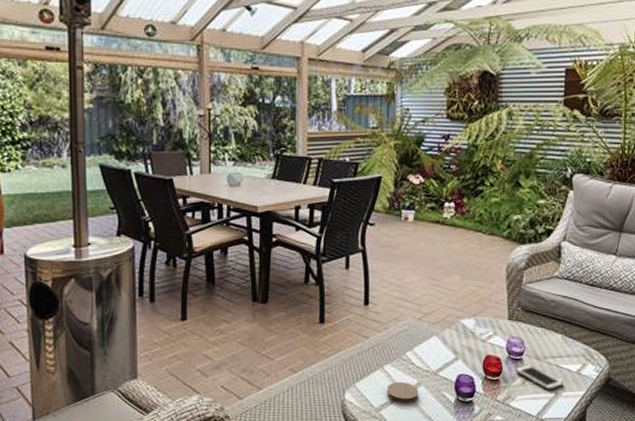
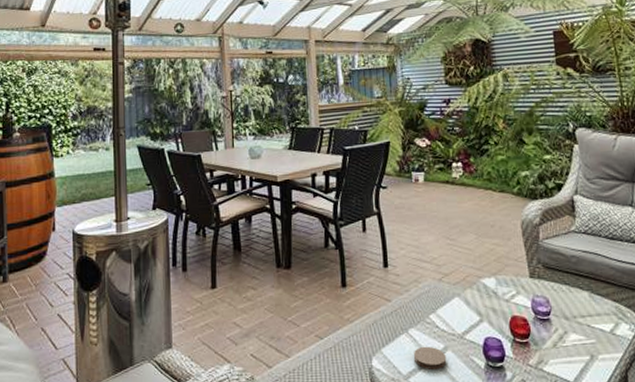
cell phone: present [515,364,564,391] -> none [544,325,599,353]

